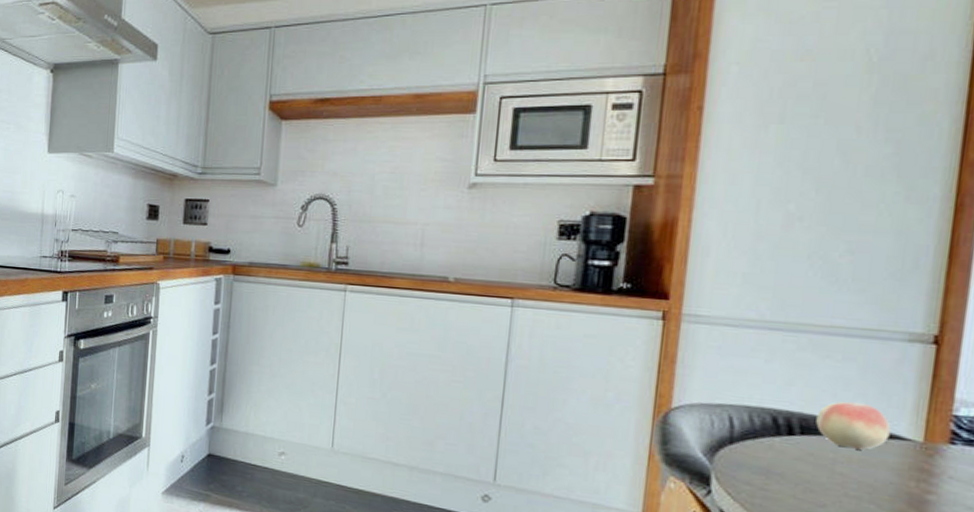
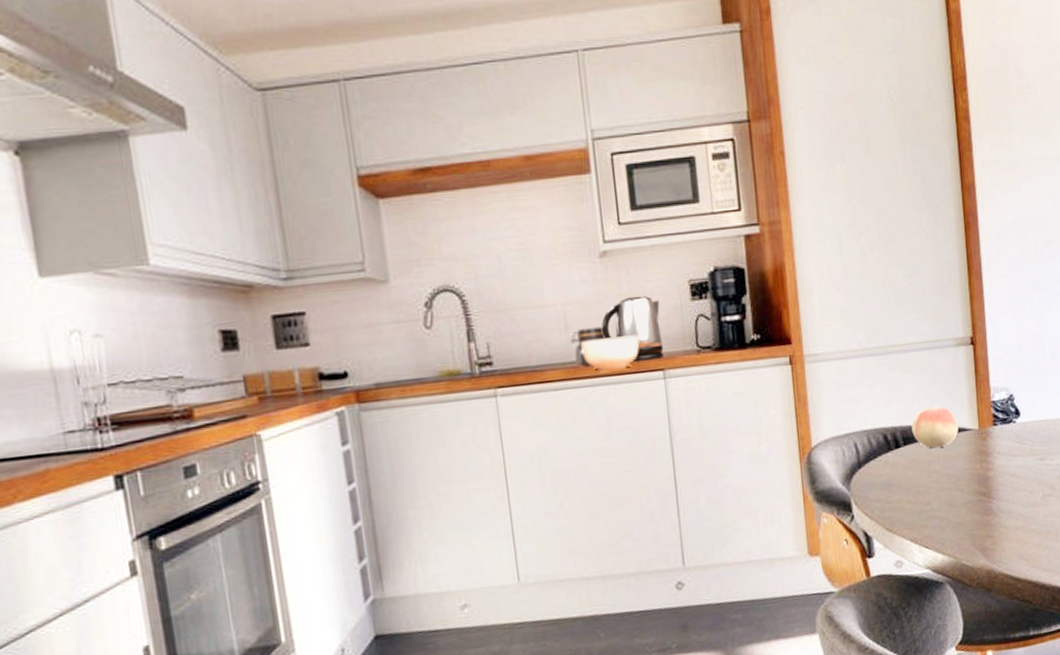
jar: none [423,247,460,282] -> present [570,326,607,367]
bowl: none [433,259,493,290] -> present [581,336,639,372]
kettle: none [457,227,522,289] -> present [602,295,665,363]

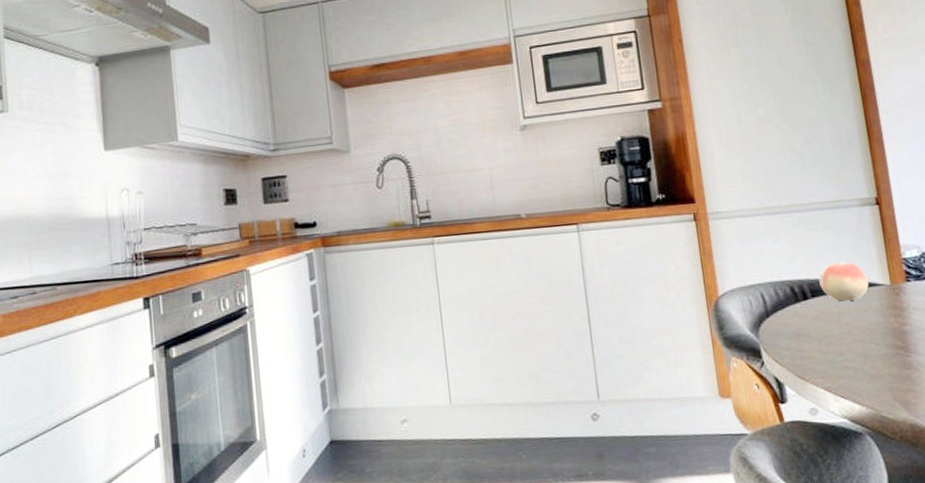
jar: present [570,326,607,367] -> none [495,187,527,221]
bowl: present [581,336,639,372] -> none [505,195,555,225]
kettle: present [602,295,665,363] -> none [522,161,578,218]

